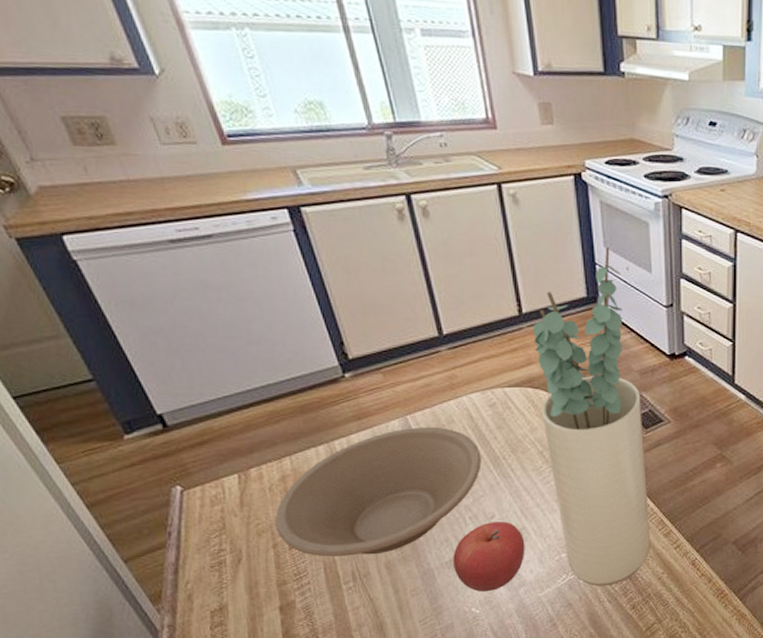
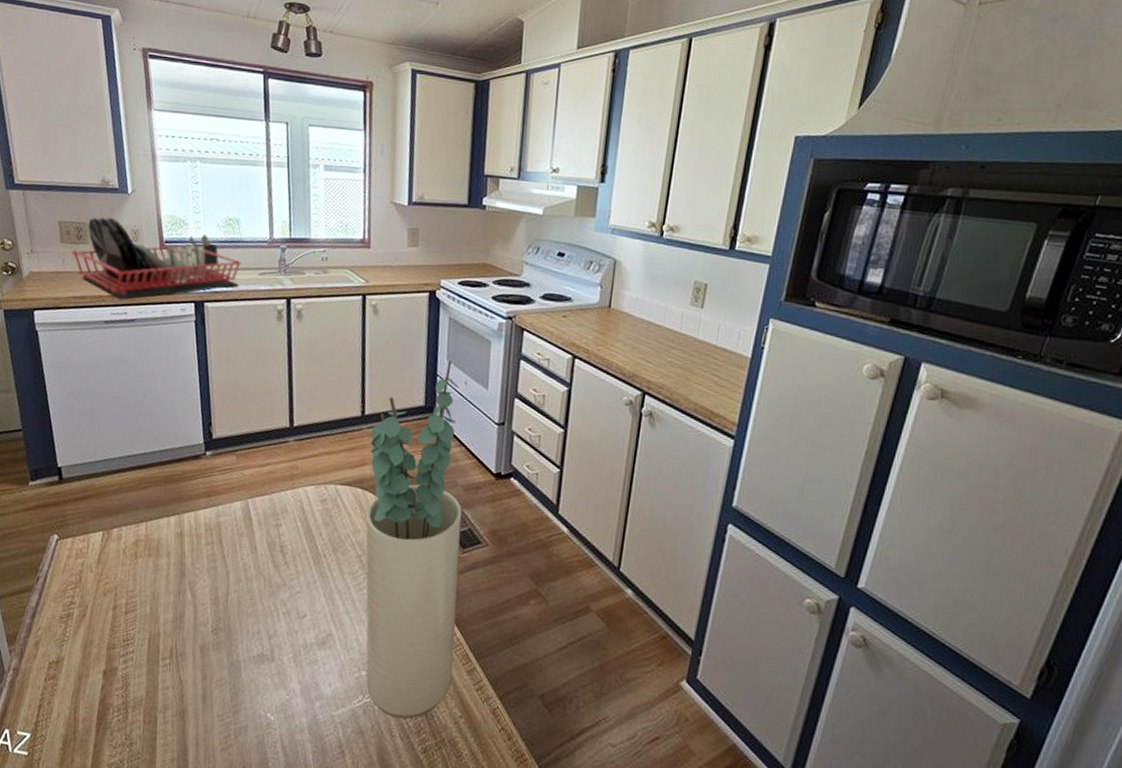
dish rack: none [94,107,341,213] -> present [71,217,242,300]
bowl: present [275,426,482,557] -> none [119,511,305,635]
fruit: present [453,521,525,592] -> none [259,621,330,699]

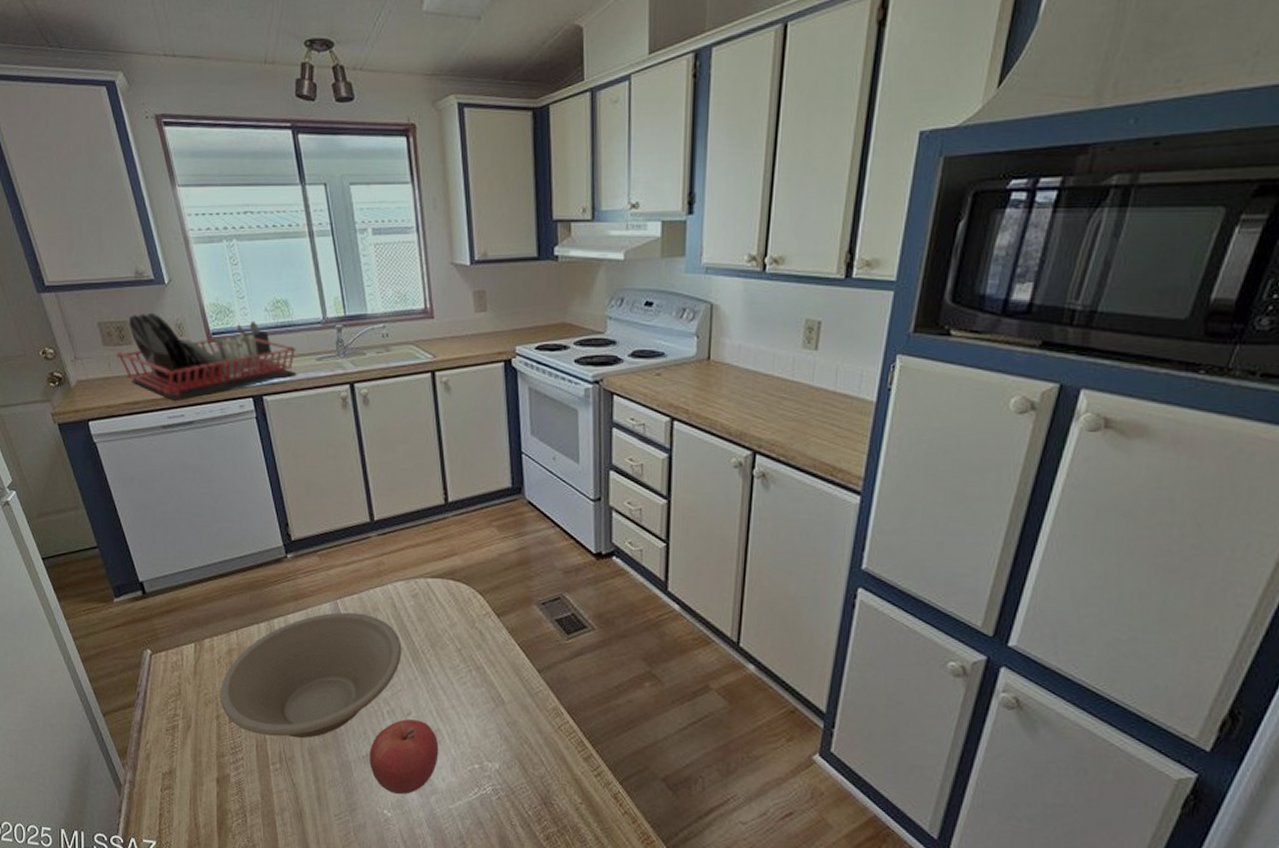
bowl: none [119,511,305,635] -> present [220,612,402,739]
fruit: none [259,621,330,699] -> present [369,719,439,795]
vase: present [366,361,462,719] -> none [457,436,569,809]

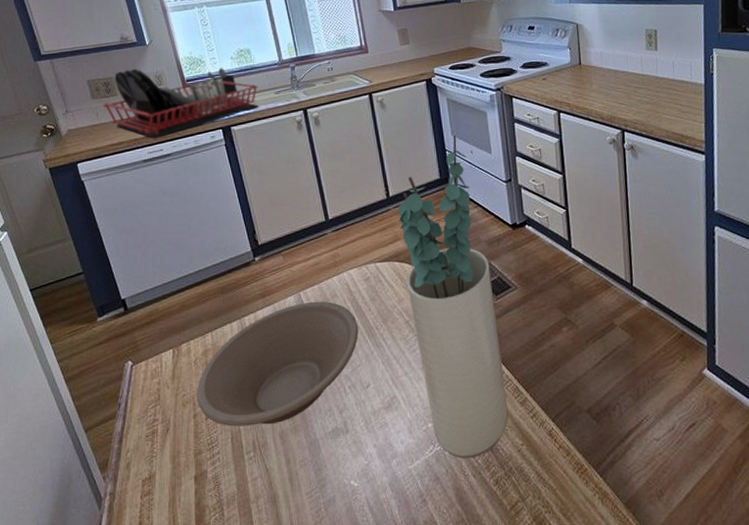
fruit: present [369,719,439,795] -> none [335,390,397,464]
vase: none [457,436,569,809] -> present [397,135,509,459]

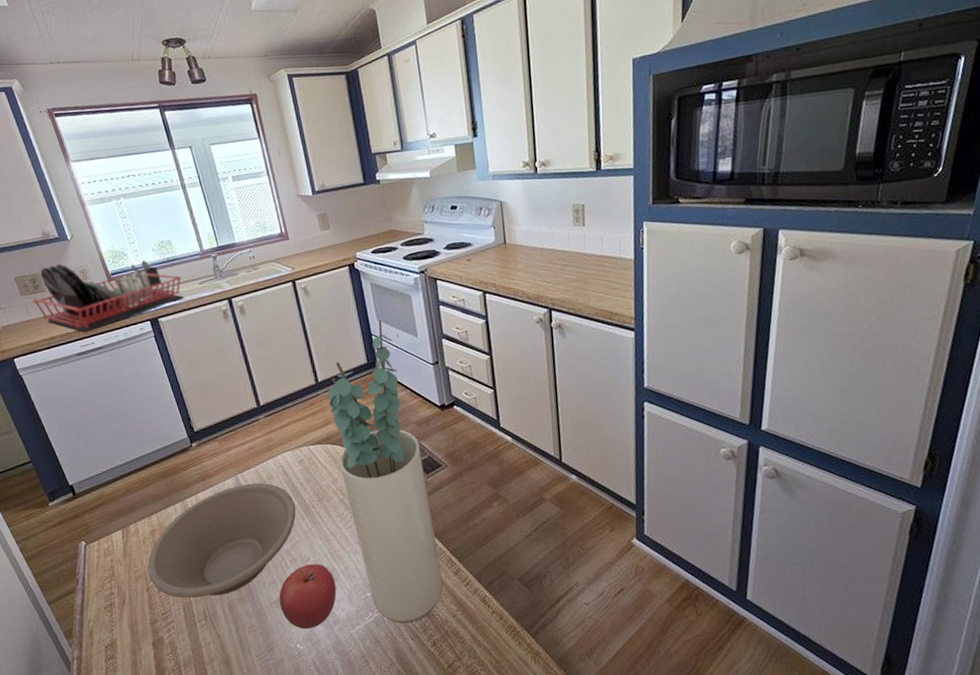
fruit: none [335,390,397,464] -> present [279,564,337,630]

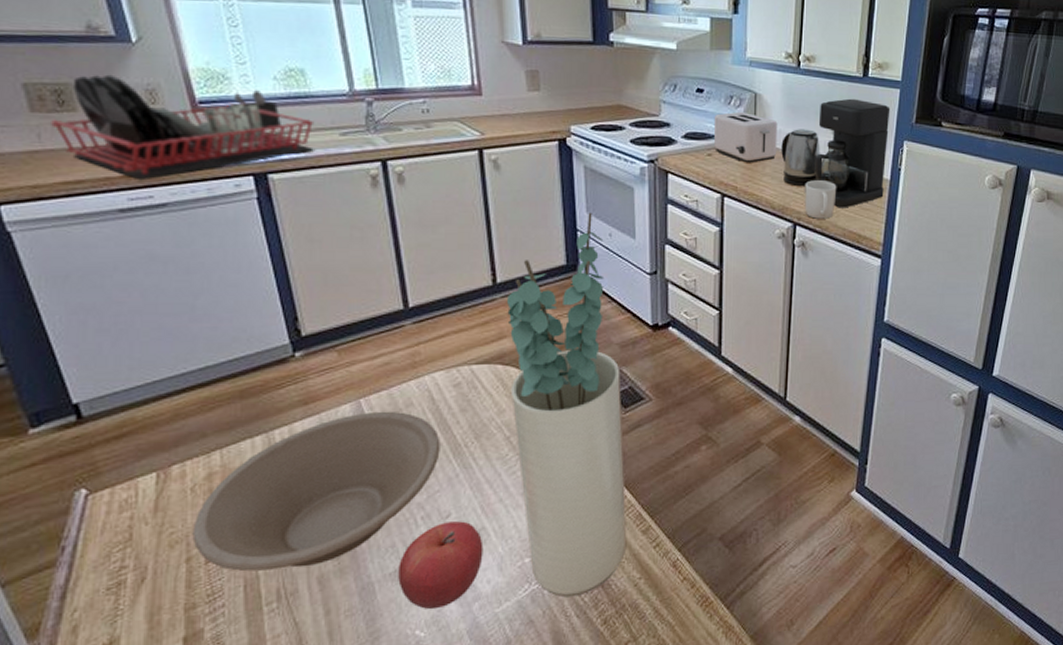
toaster: none [468,219,527,263] -> present [713,111,778,164]
kettle: none [529,225,566,277] -> present [781,129,821,187]
coffee maker: none [554,191,630,291] -> present [804,98,890,208]
mug: none [555,268,585,303] -> present [805,180,837,219]

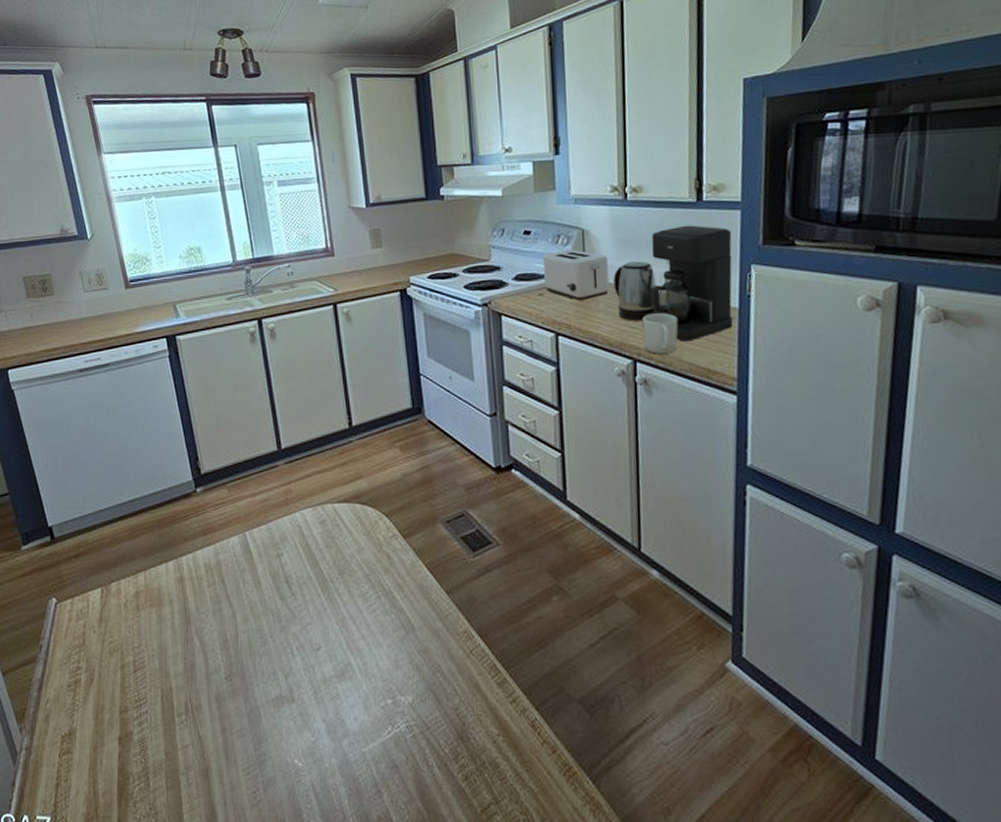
dish rack: present [51,74,315,181] -> none [39,265,208,346]
bowl: present [192,411,441,572] -> none [125,544,310,685]
fruit: present [398,521,484,610] -> none [279,654,350,741]
vase: present [506,213,627,598] -> none [361,358,483,746]

